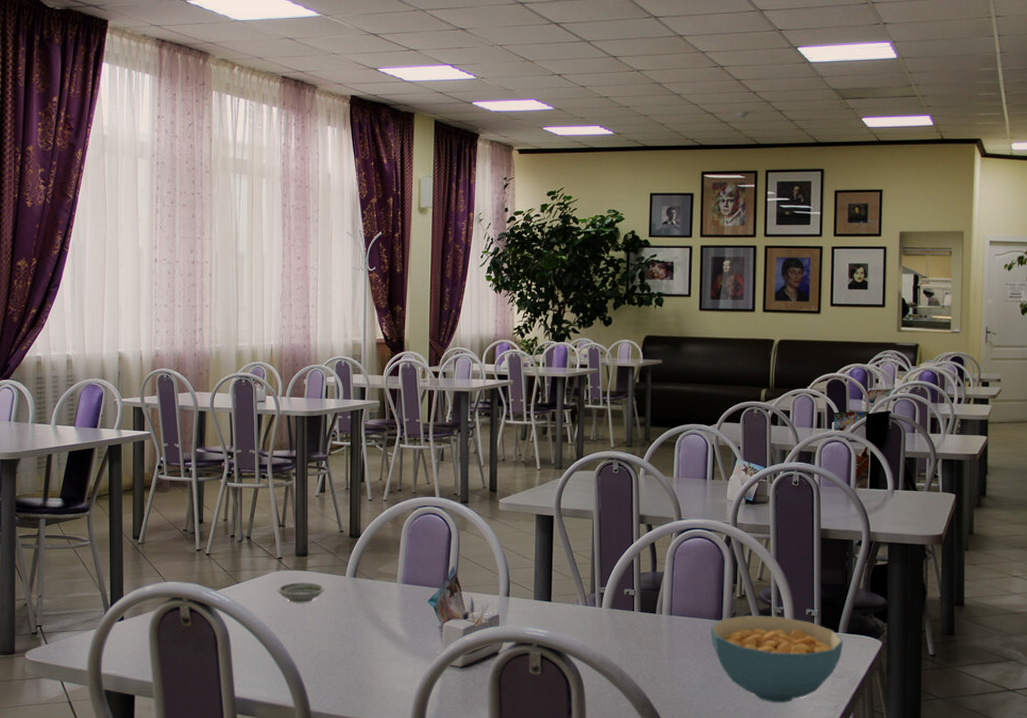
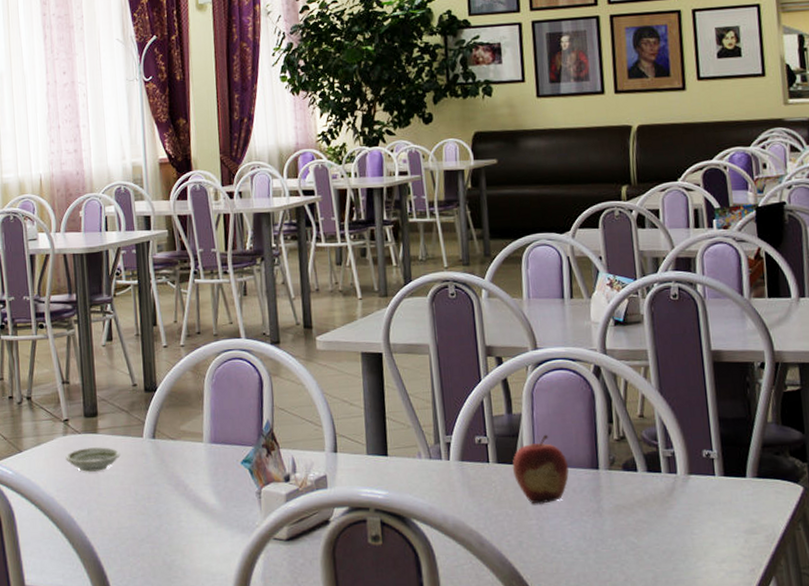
fruit: none [652,590,699,647] -> present [512,434,569,504]
cereal bowl: present [711,615,843,703] -> none [585,460,754,568]

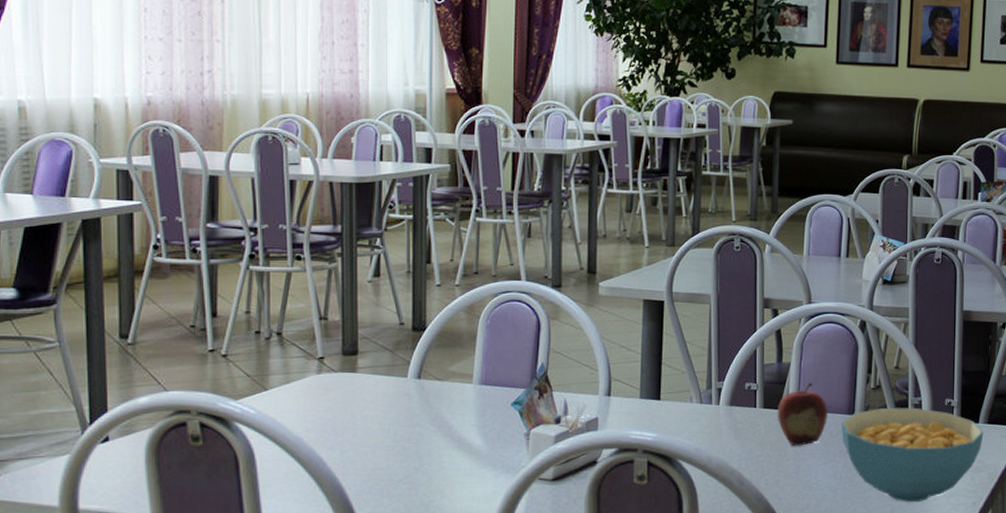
saucer: present [65,447,120,473] -> none [318,386,381,413]
cereal bowl: none [585,460,754,568] -> present [841,407,984,503]

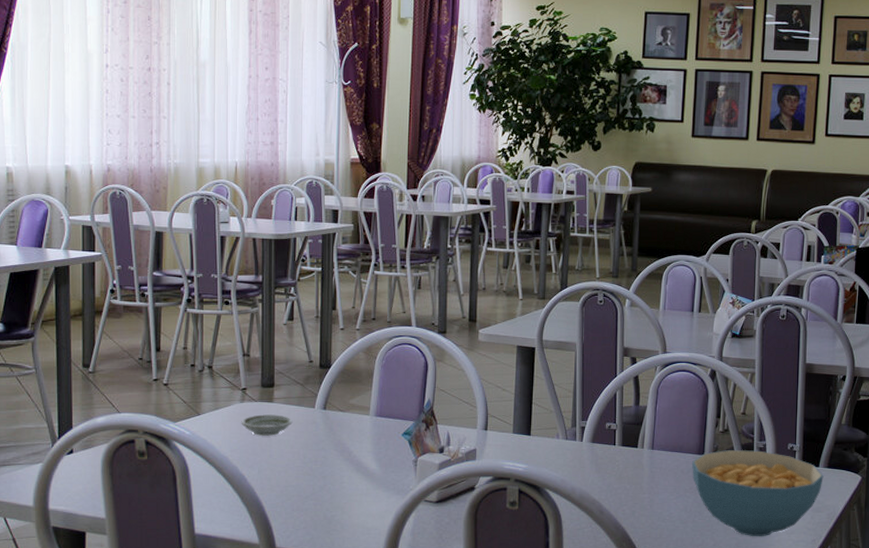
saucer: none [318,386,381,413] -> present [241,414,293,437]
fruit: present [777,382,829,446] -> none [634,424,681,481]

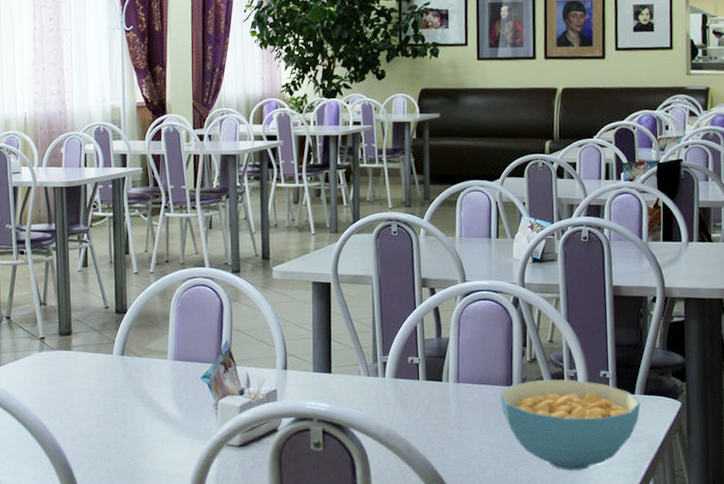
saucer: present [241,414,293,437] -> none [41,363,92,386]

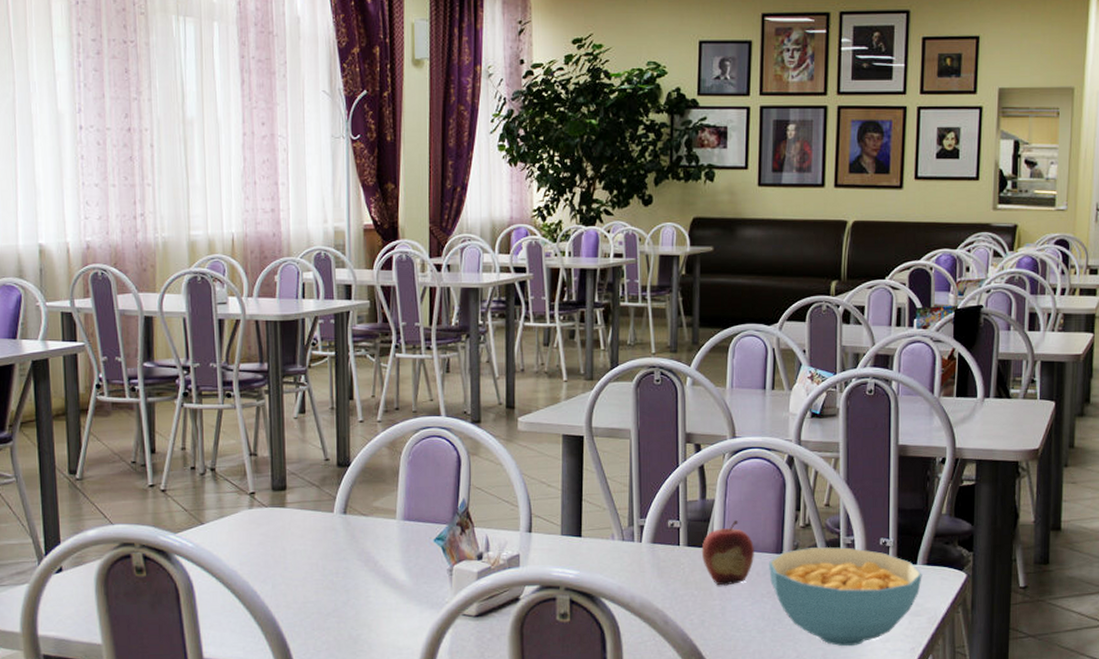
fruit: none [439,355,487,416] -> present [701,519,755,586]

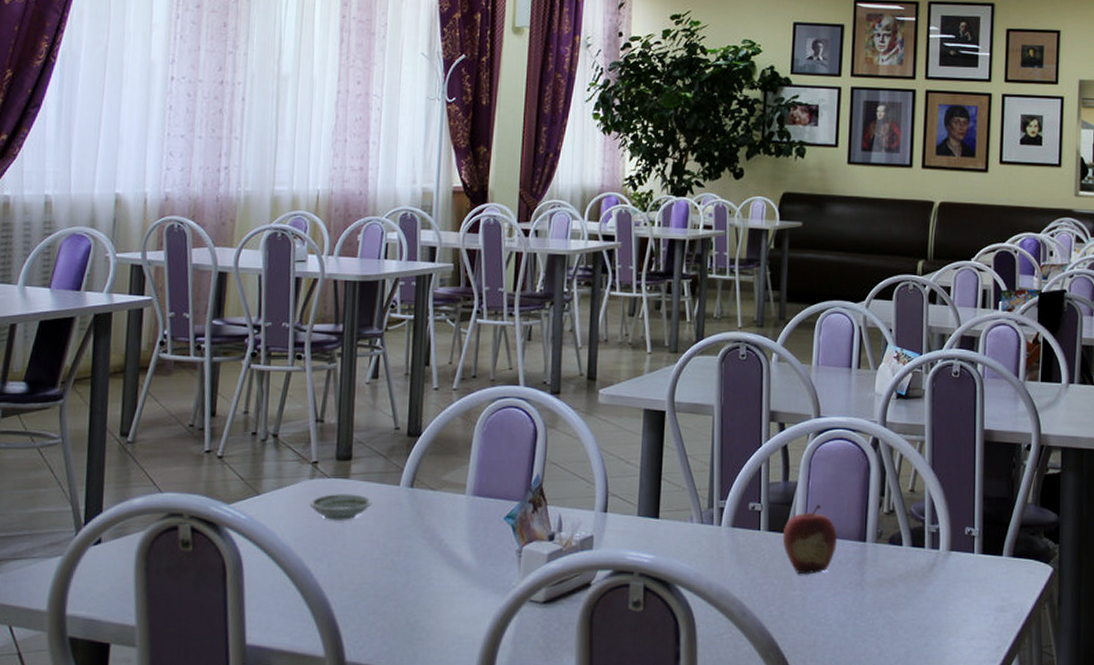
saucer: none [250,521,309,547] -> present [309,494,372,522]
cereal bowl: present [769,546,922,647] -> none [852,534,1008,644]

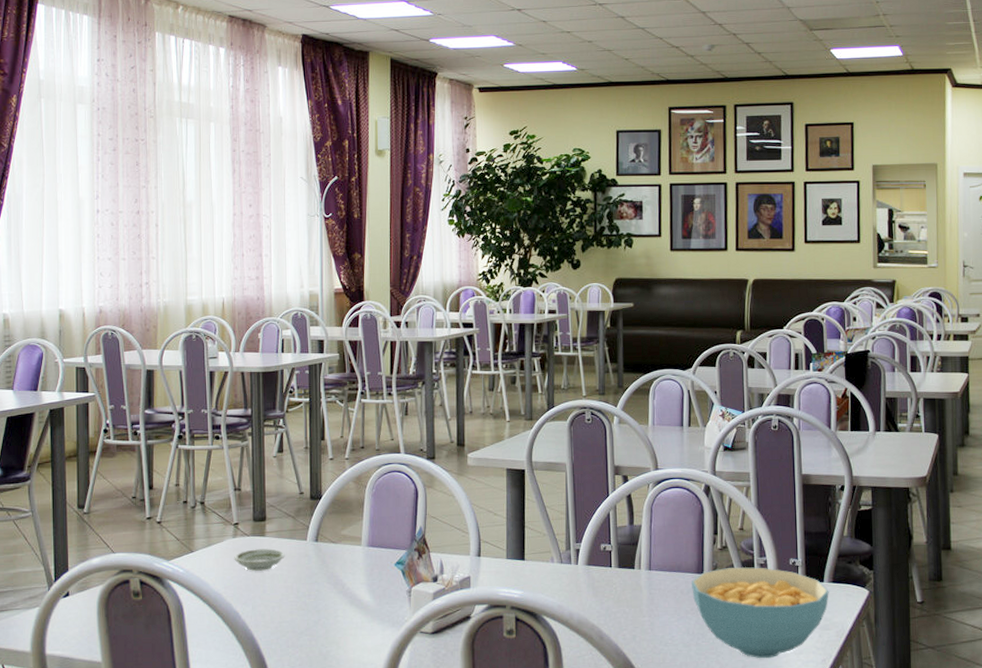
fruit: present [782,504,838,575] -> none [631,543,679,604]
cereal bowl: none [852,534,1008,644] -> present [692,566,829,659]

